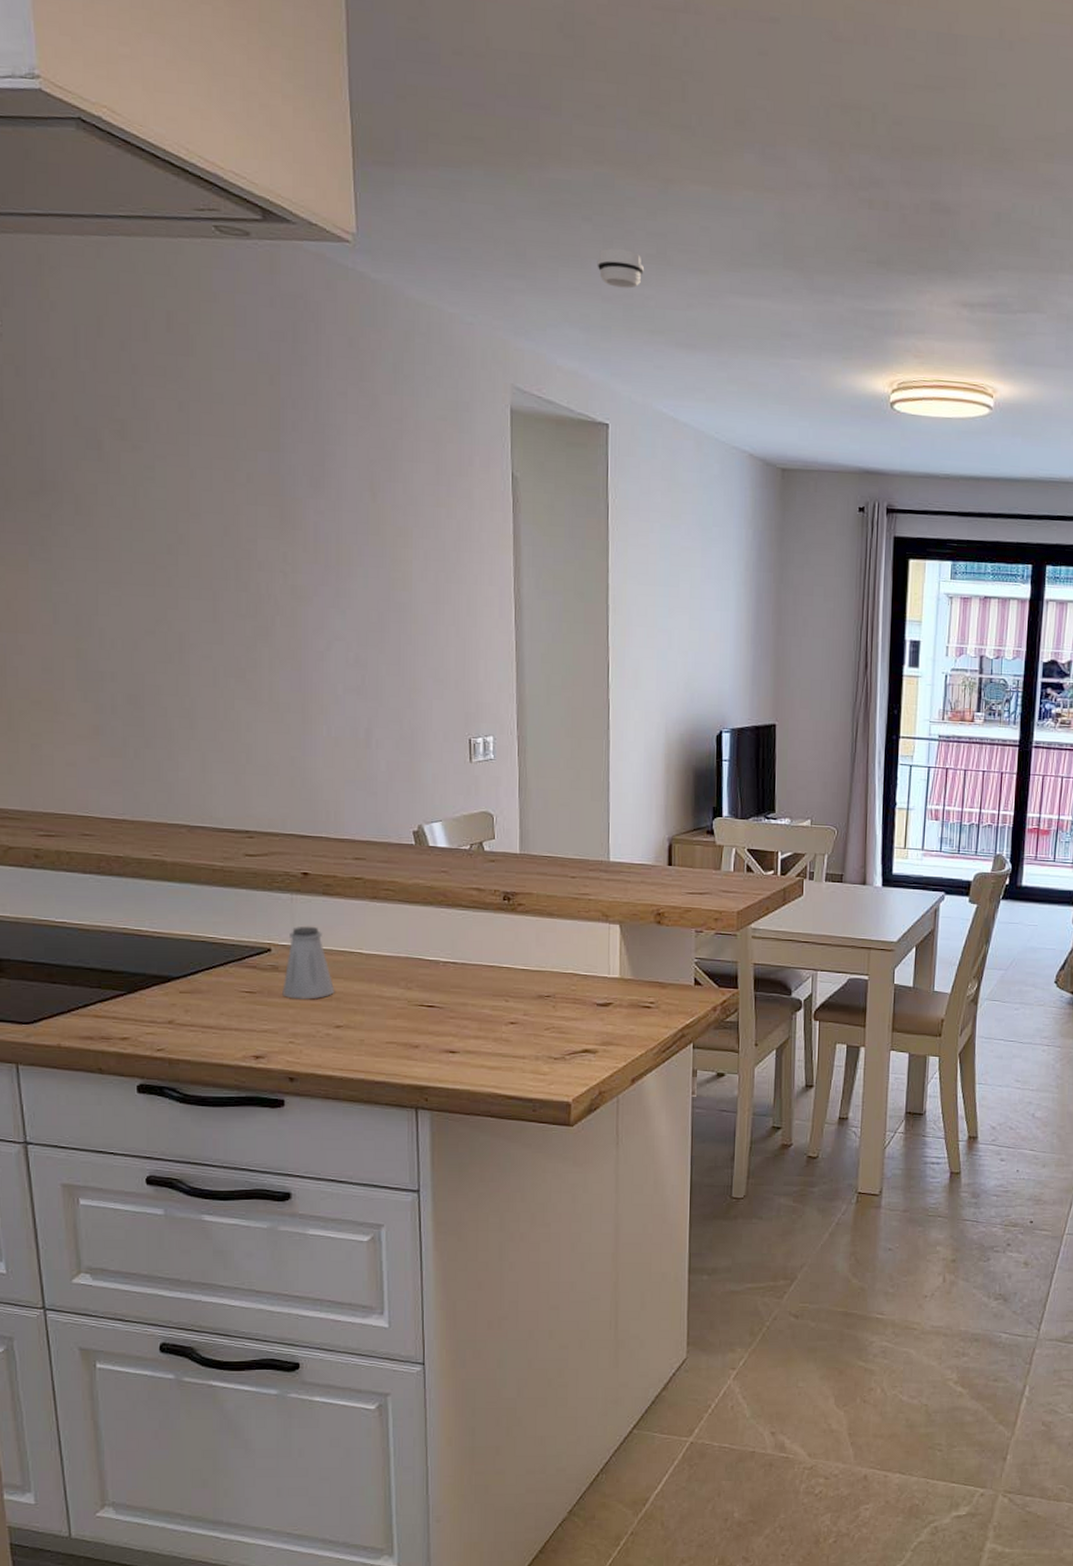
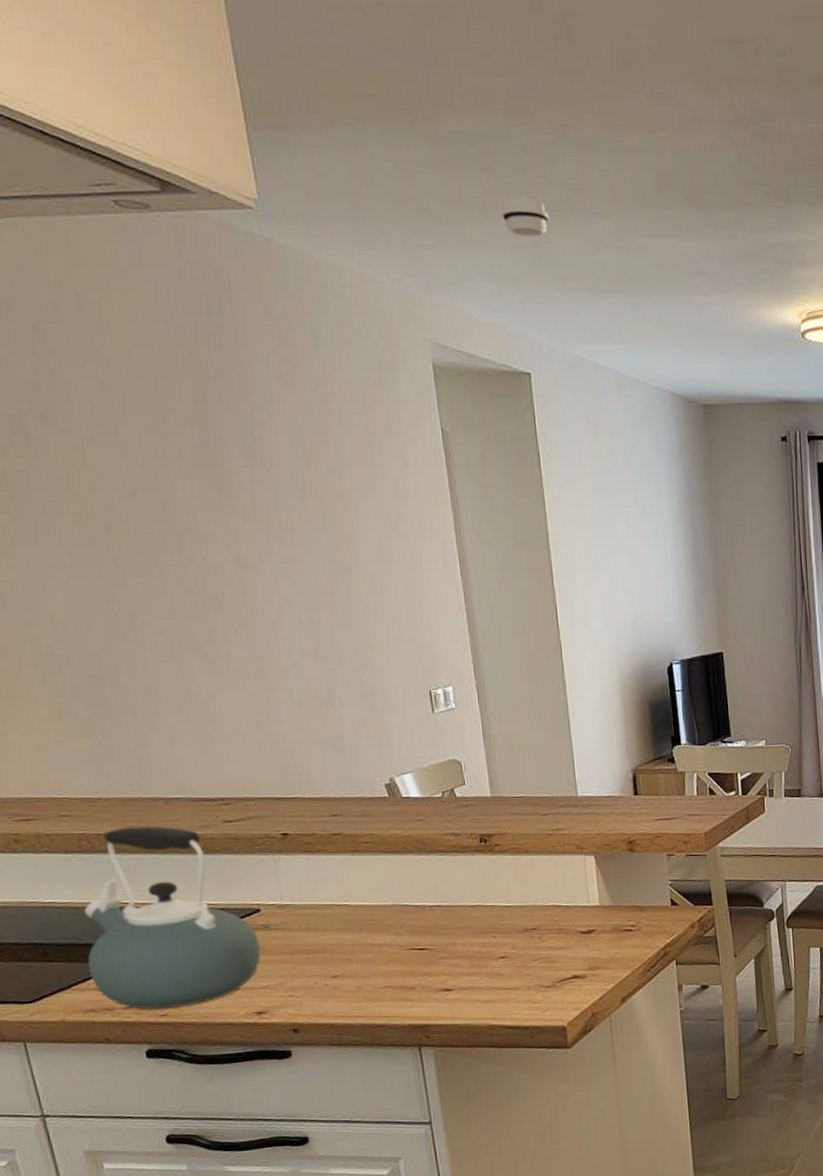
kettle: none [91,850,267,1044] -> present [84,825,261,1010]
saltshaker: present [282,926,335,999] -> none [276,883,328,955]

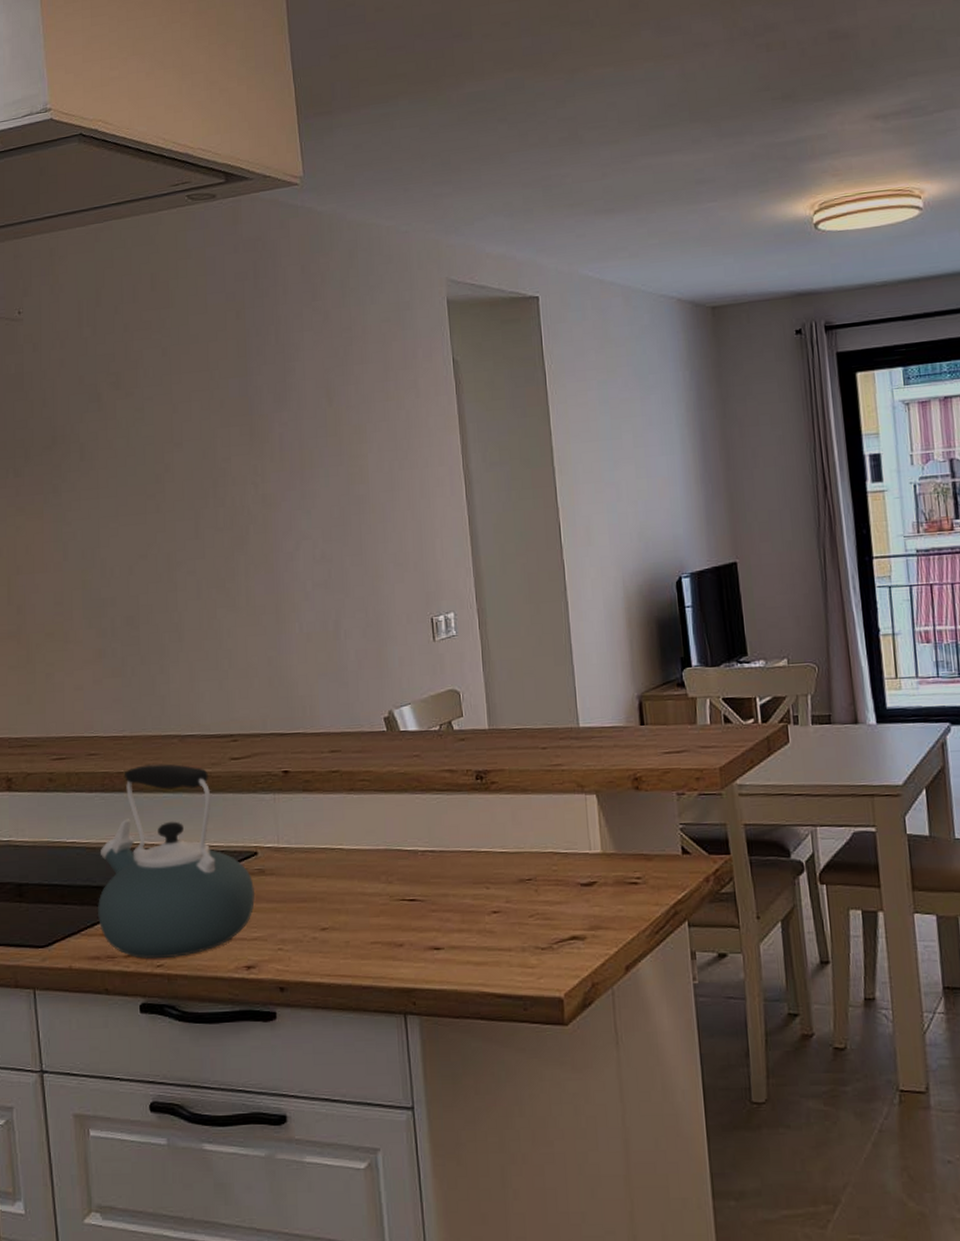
smoke detector: present [501,198,549,237] -> none [514,138,558,173]

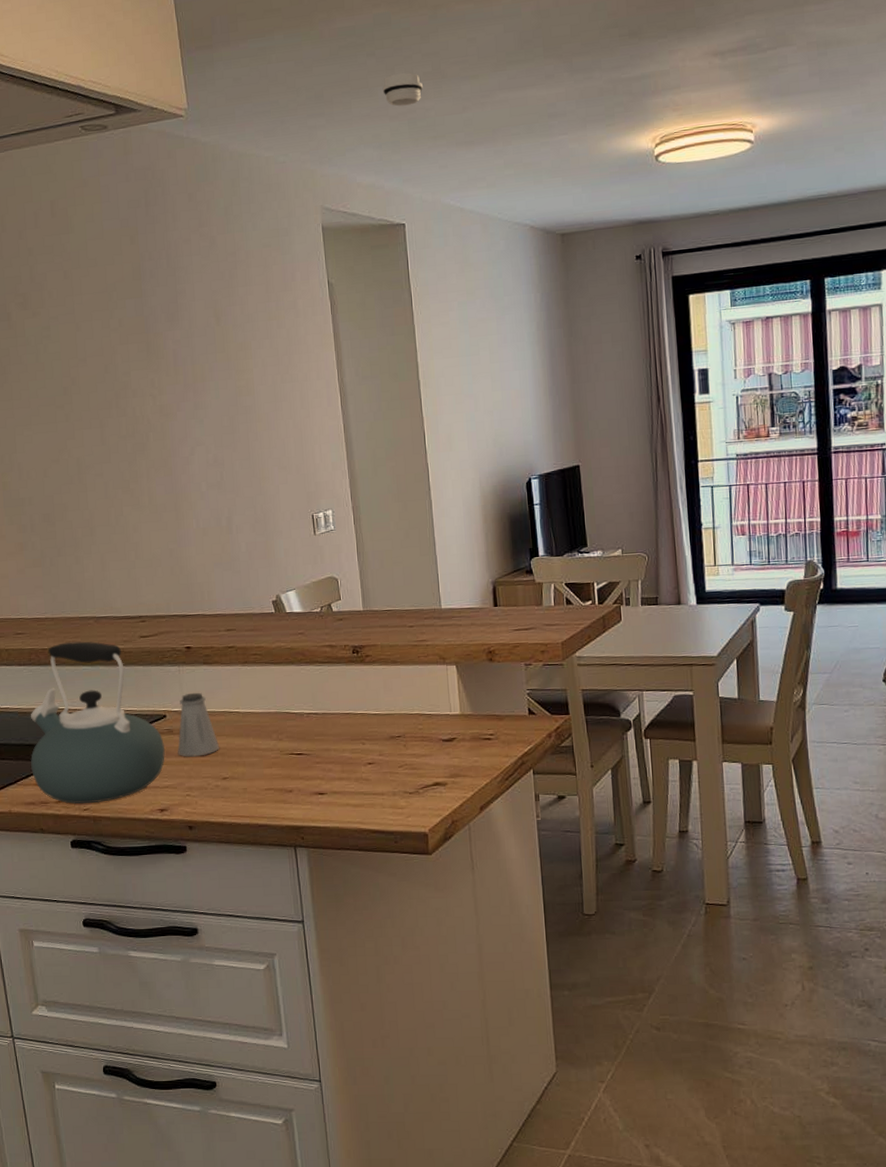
saltshaker: none [269,825,319,903] -> present [177,692,220,757]
smoke detector: none [514,138,558,173] -> present [382,72,423,107]

